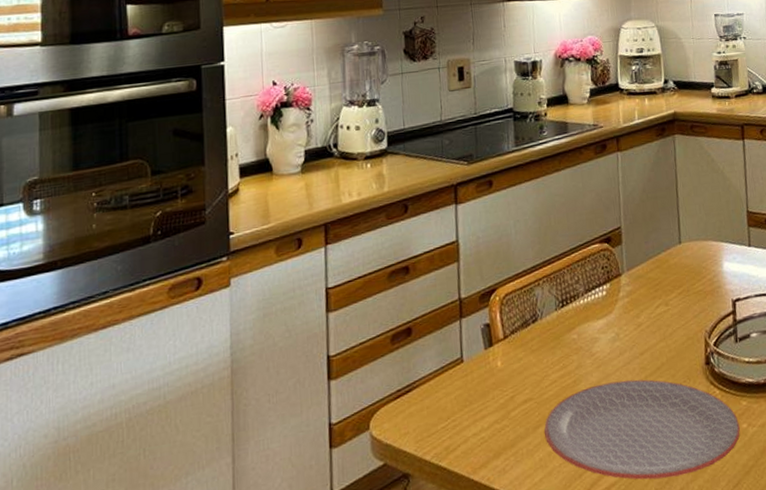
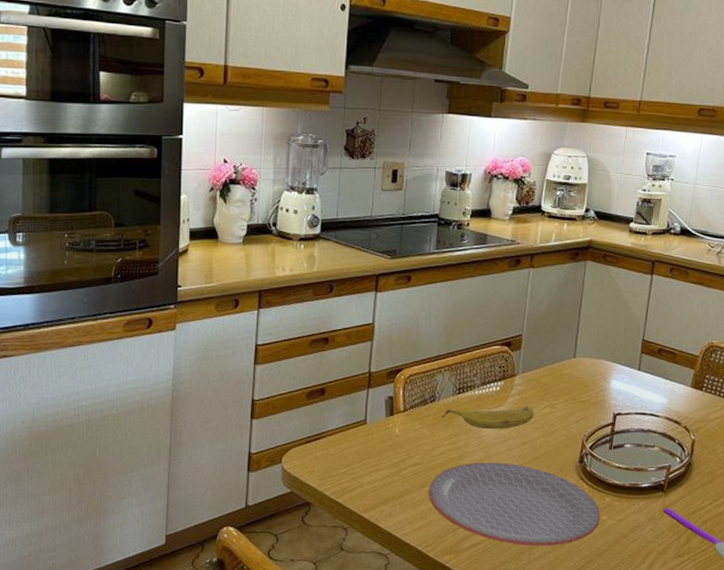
fruit: none [546,308,649,344] -> present [441,406,535,430]

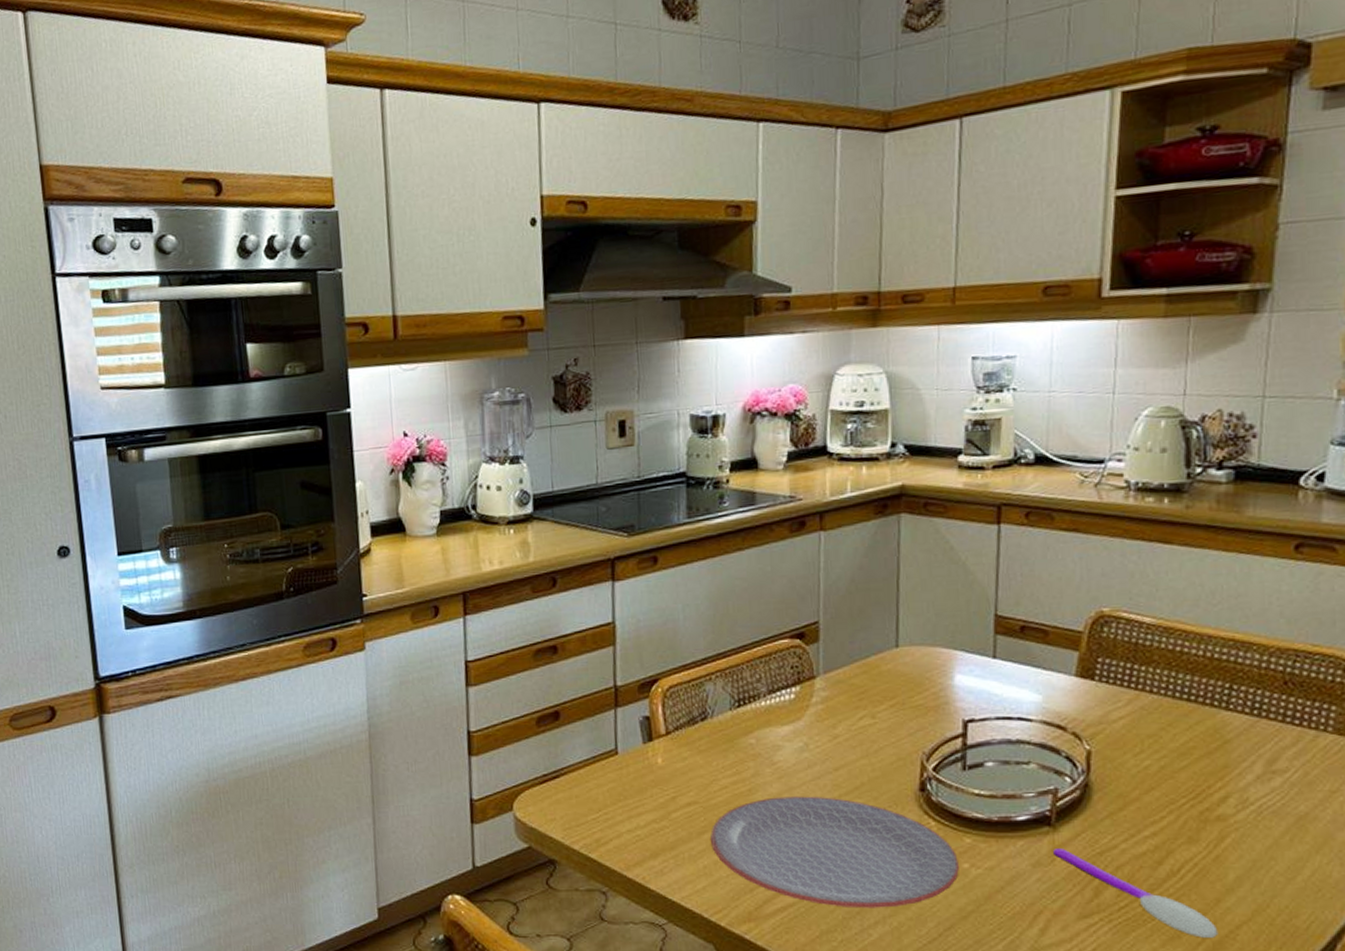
fruit: present [441,406,535,430] -> none [717,717,848,752]

